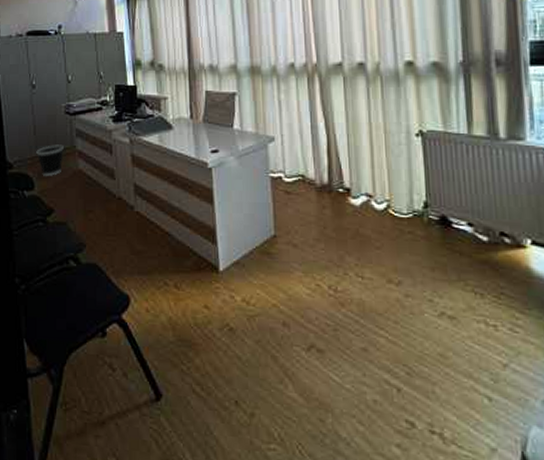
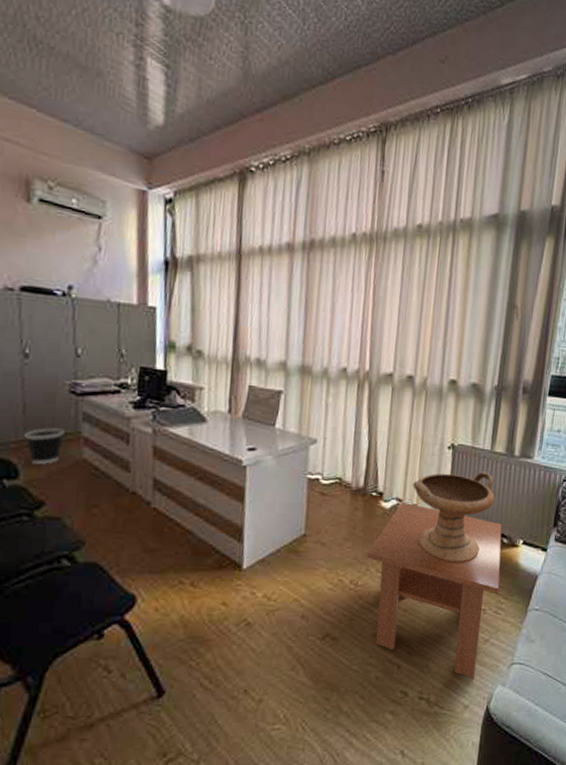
coffee table: none [342,198,511,415] -> present [366,502,502,679]
decorative bowl: none [382,159,484,266] -> present [413,471,495,562]

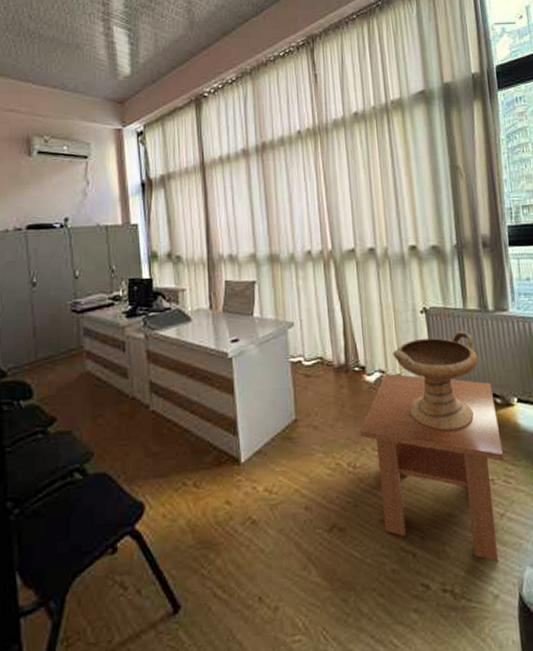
wastebasket: present [24,428,64,464] -> none [36,345,69,382]

